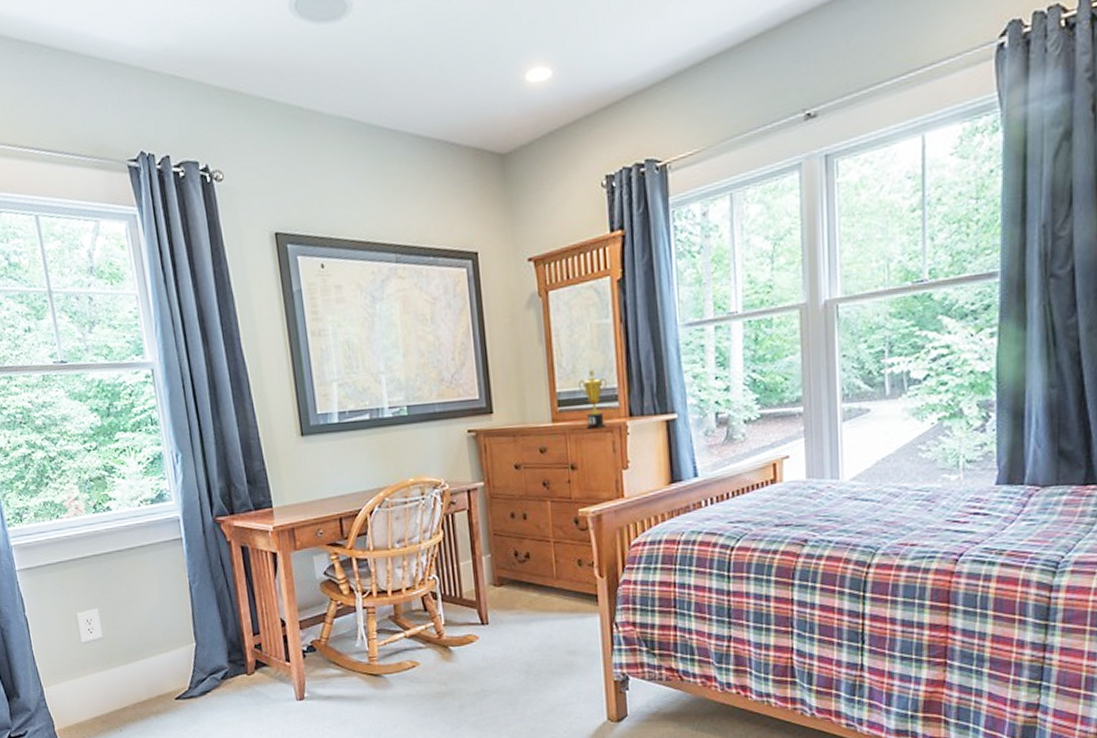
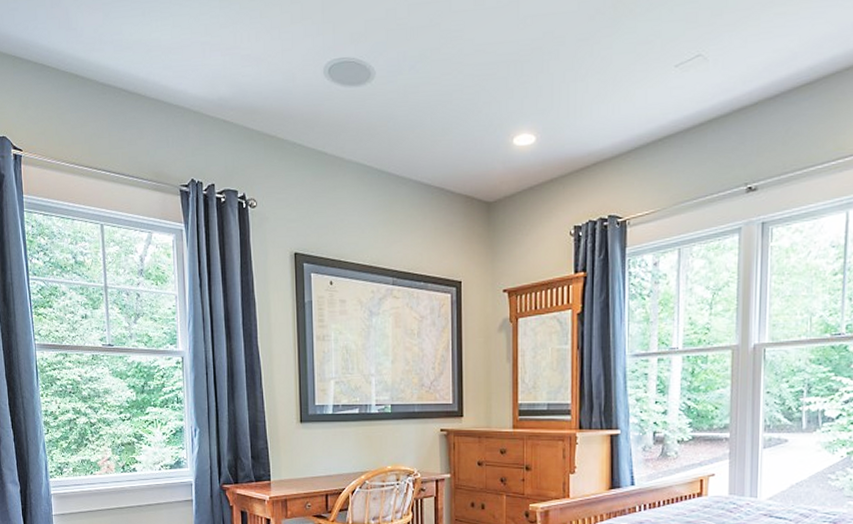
trophy: present [577,370,608,430] -> none [537,387,563,438]

